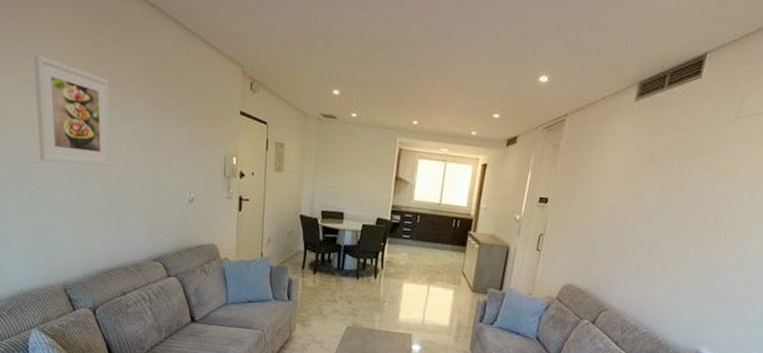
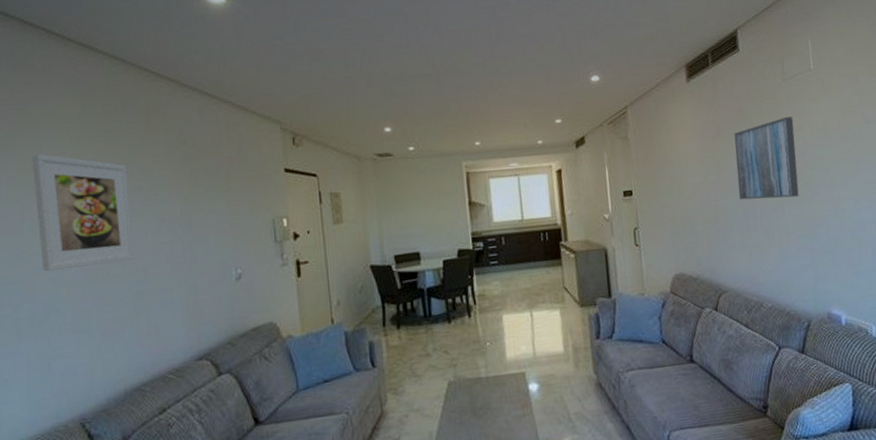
wall art: none [649,157,732,239] -> present [734,117,799,200]

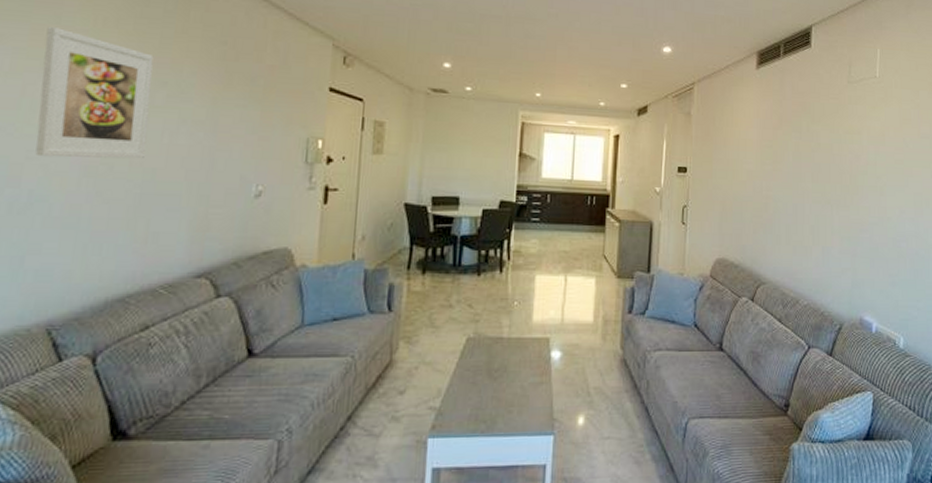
wall art: present [734,117,799,200] -> none [791,119,853,199]

